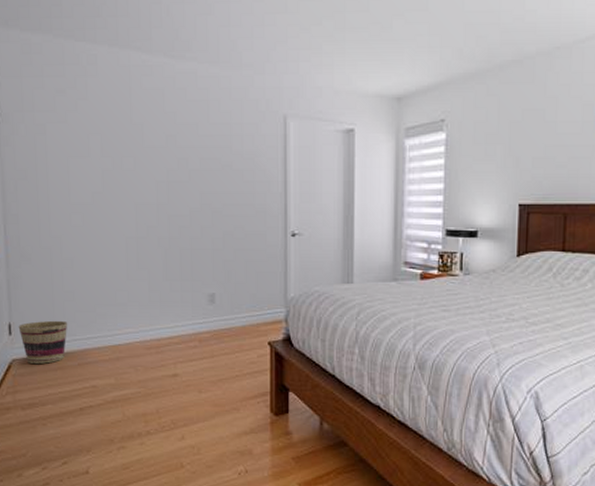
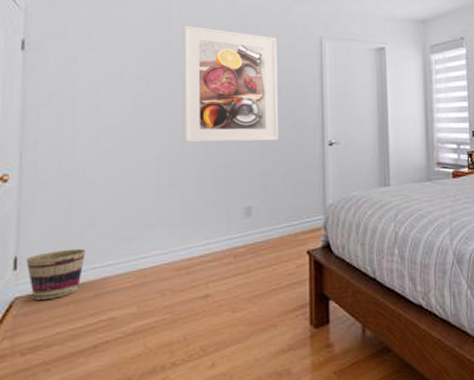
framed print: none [144,98,242,228] -> present [183,25,279,143]

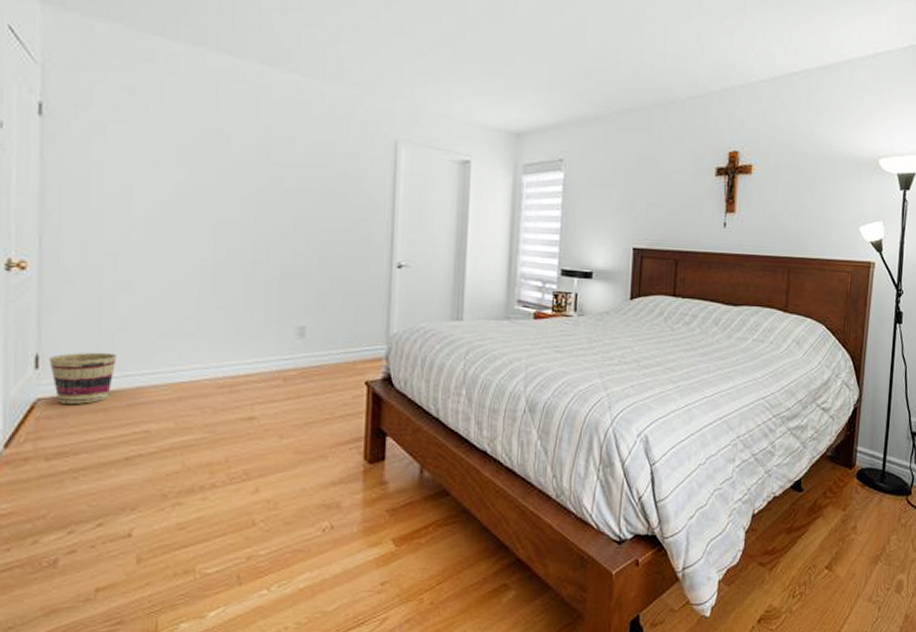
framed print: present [183,25,279,143] -> none [230,107,344,255]

